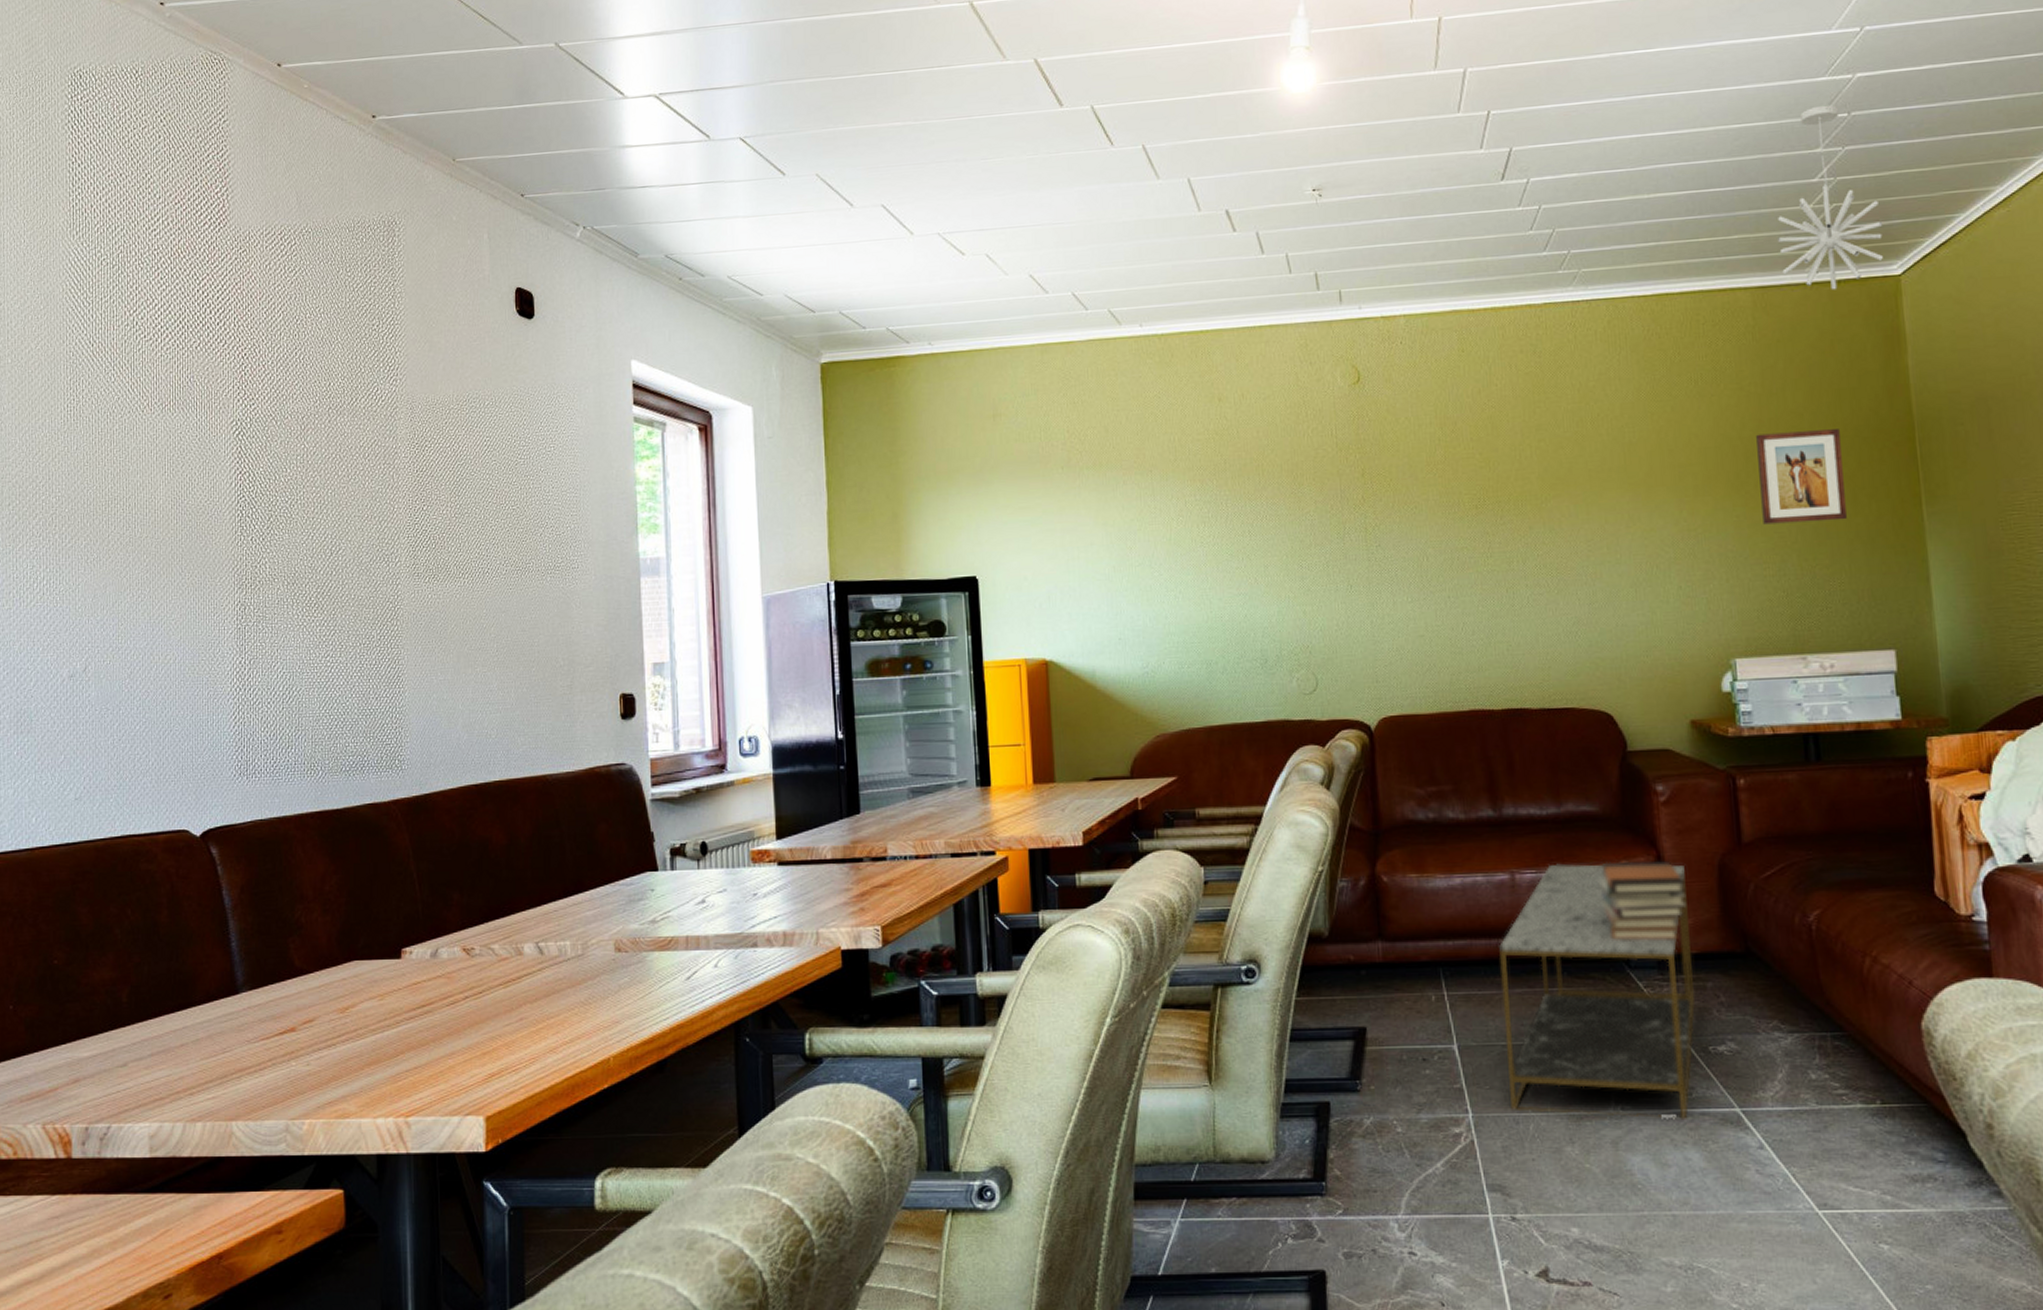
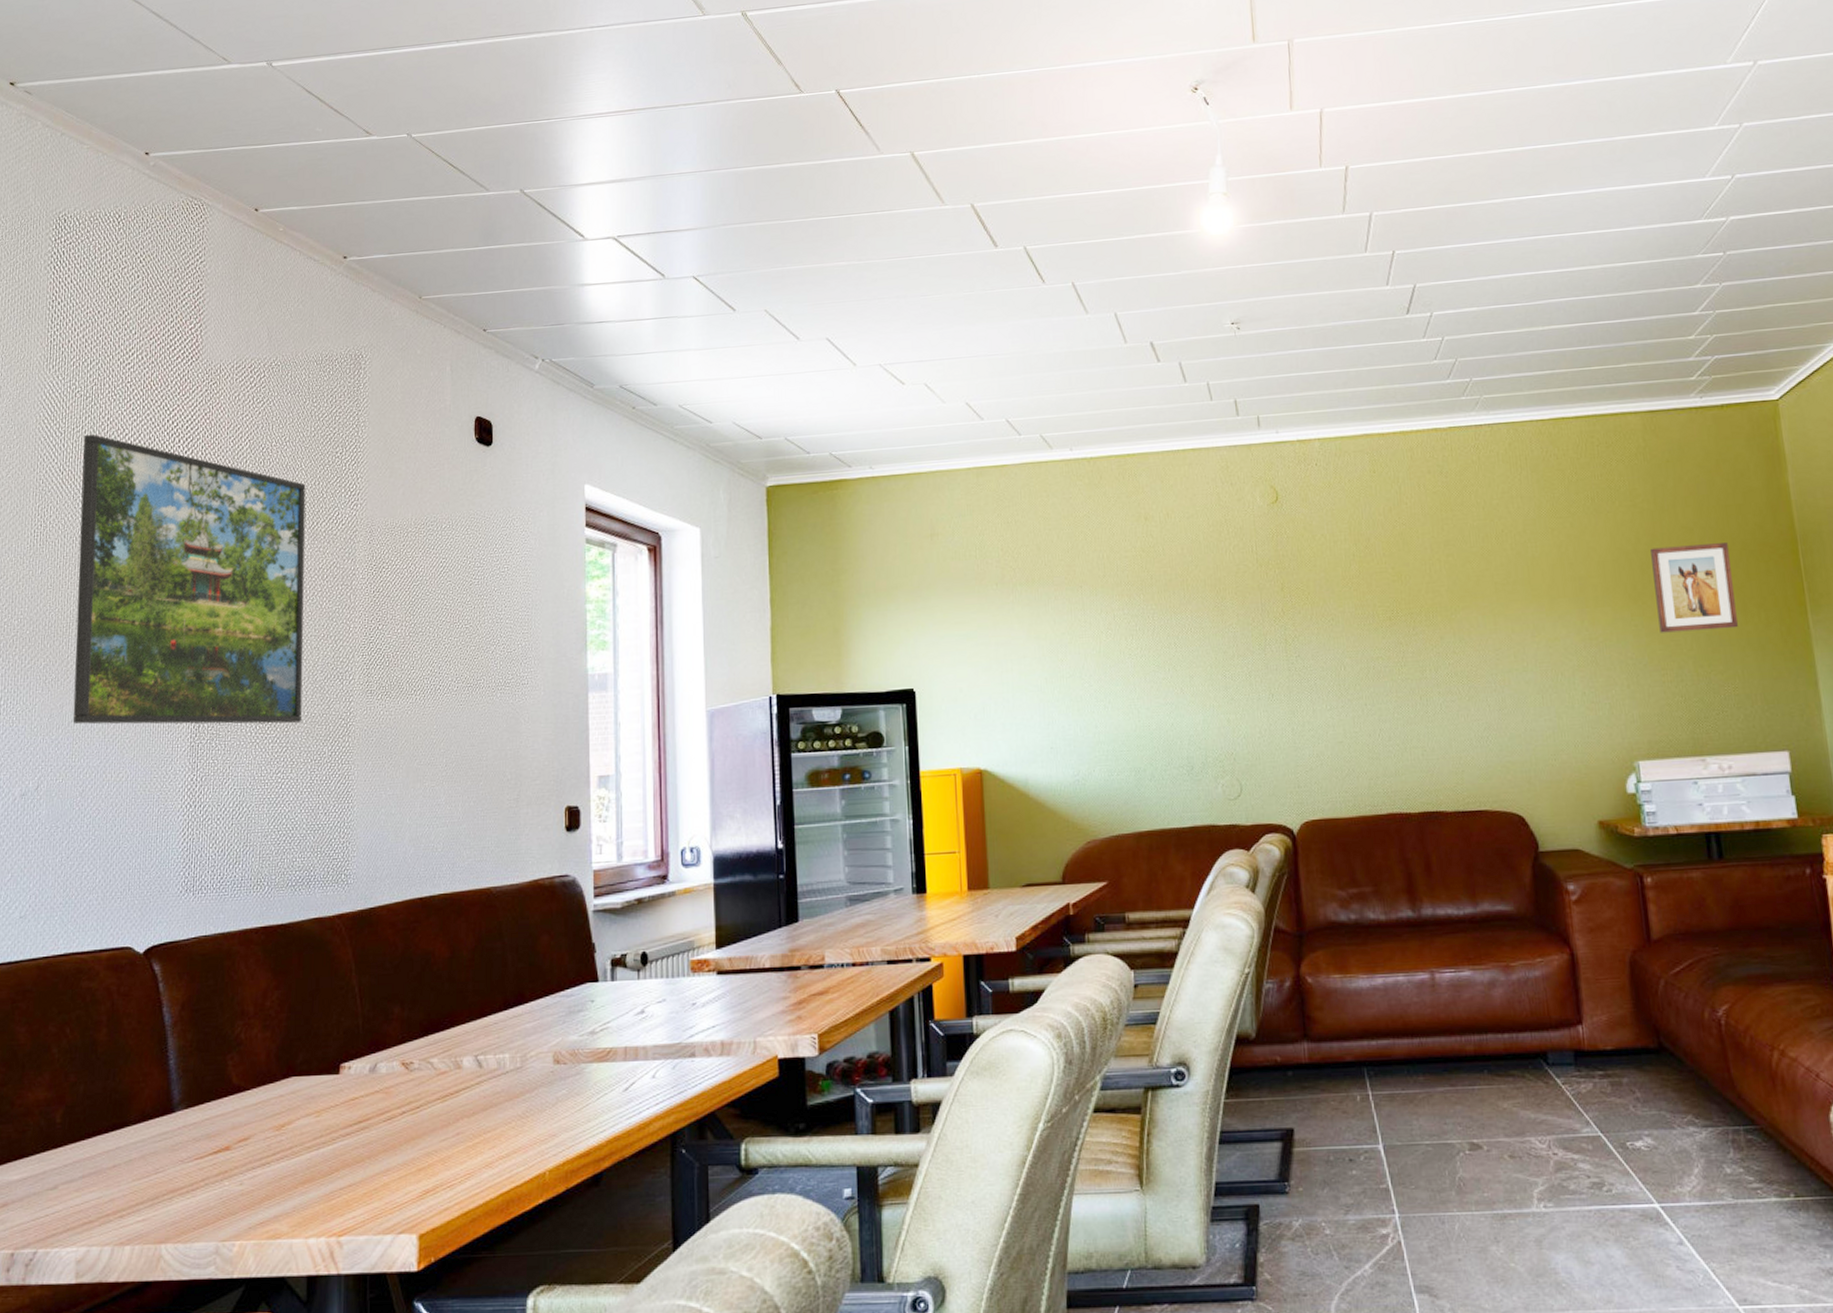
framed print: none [112,304,349,607] -> present [72,434,306,725]
coffee table: present [1499,863,1696,1119] -> none [1421,962,1612,1216]
book stack: present [1599,861,1686,940] -> none [1516,959,1599,1037]
pendant light: present [1777,104,1884,290] -> none [1663,245,1762,414]

